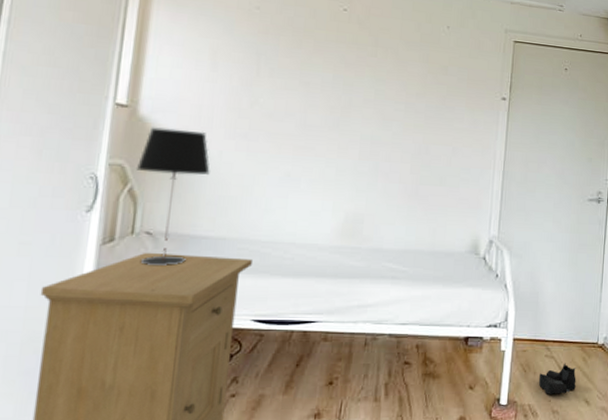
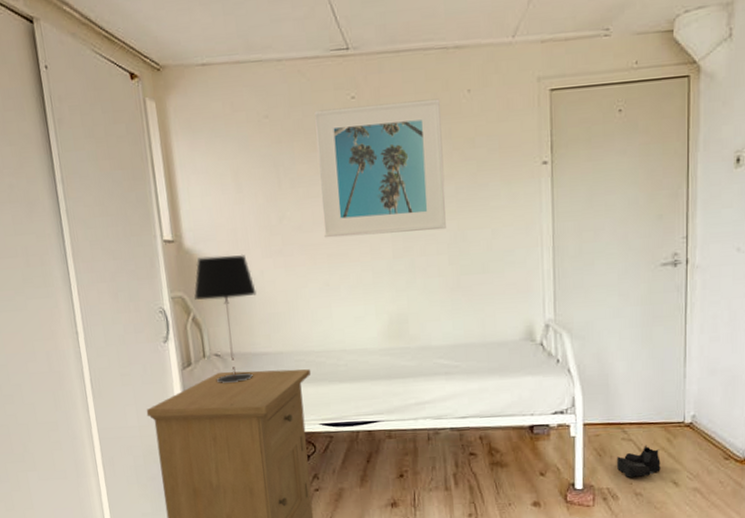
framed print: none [293,13,423,141] -> present [314,98,446,238]

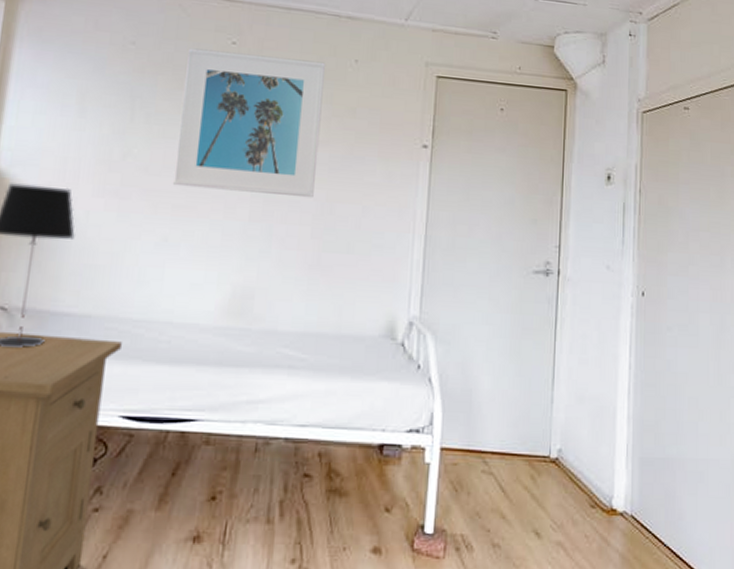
boots: present [616,445,661,477] -> none [473,481,523,522]

